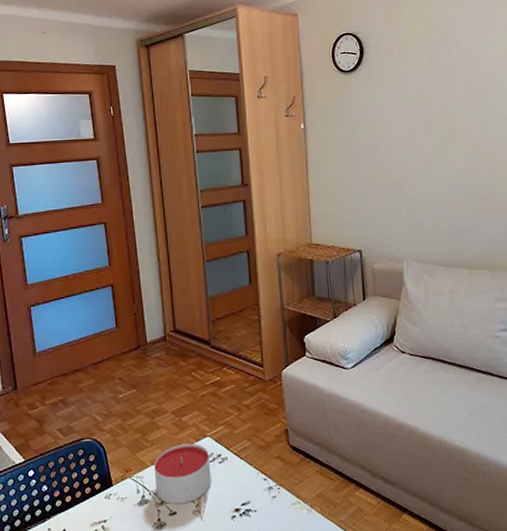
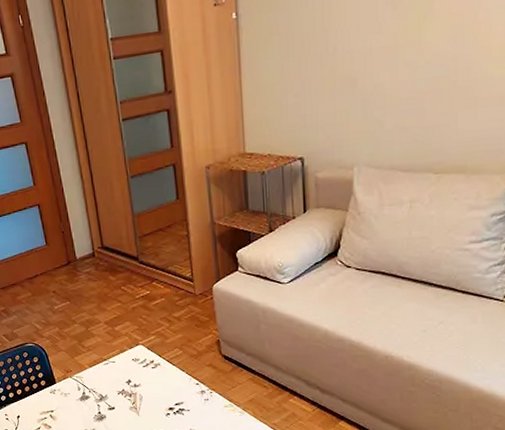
candle: present [154,443,211,505] -> none [91,350,146,401]

